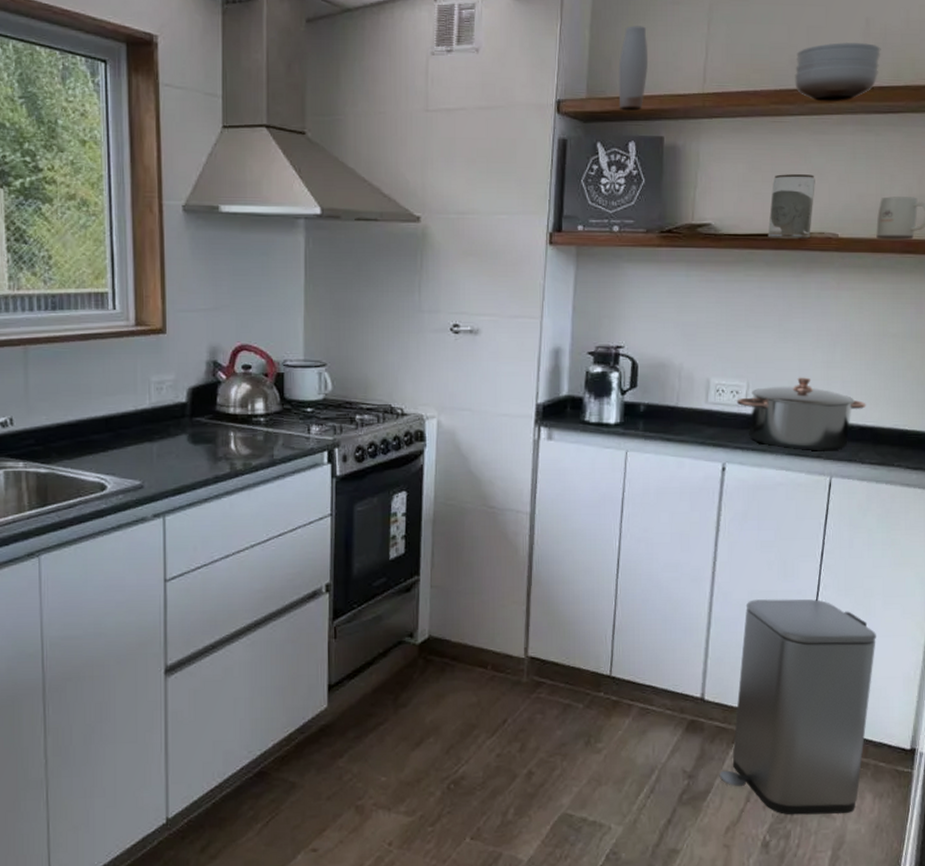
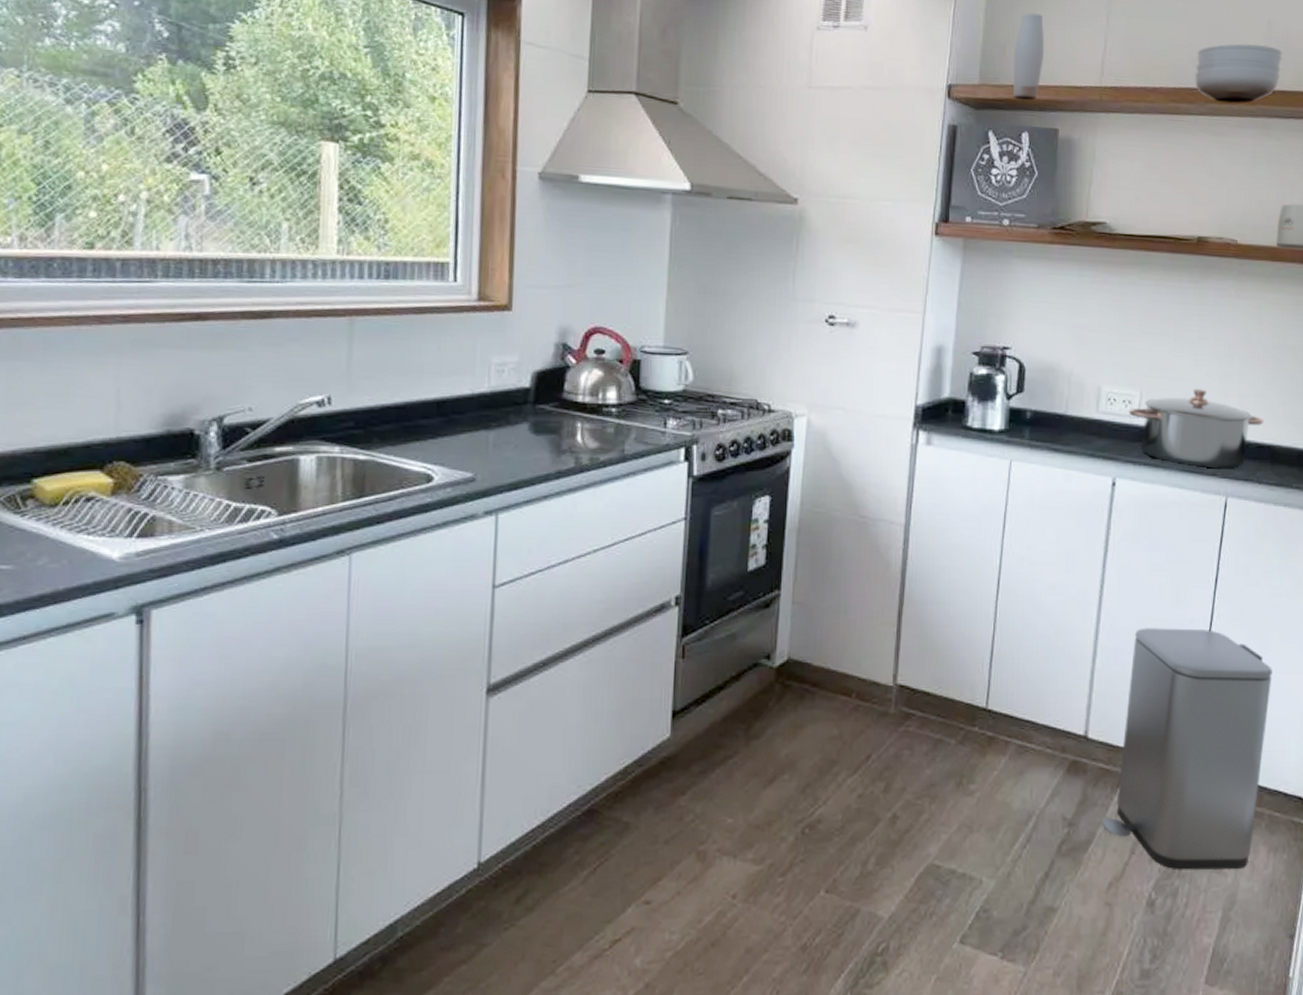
jar: present [767,174,815,239] -> none [1164,174,1214,243]

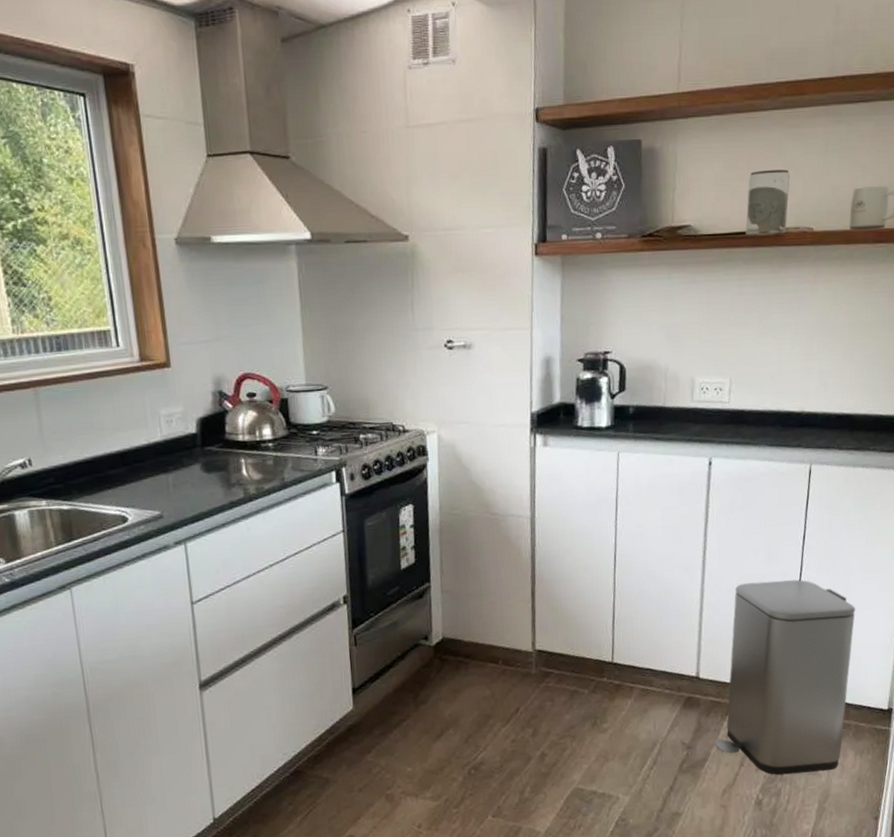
vase: present [1012,13,1045,101] -> none [594,26,624,116]
cooking pot: present [1128,389,1264,469] -> none [720,370,843,441]
jar: none [1164,174,1214,243] -> present [745,169,790,236]
bowl: present [1195,43,1283,104] -> none [767,31,852,95]

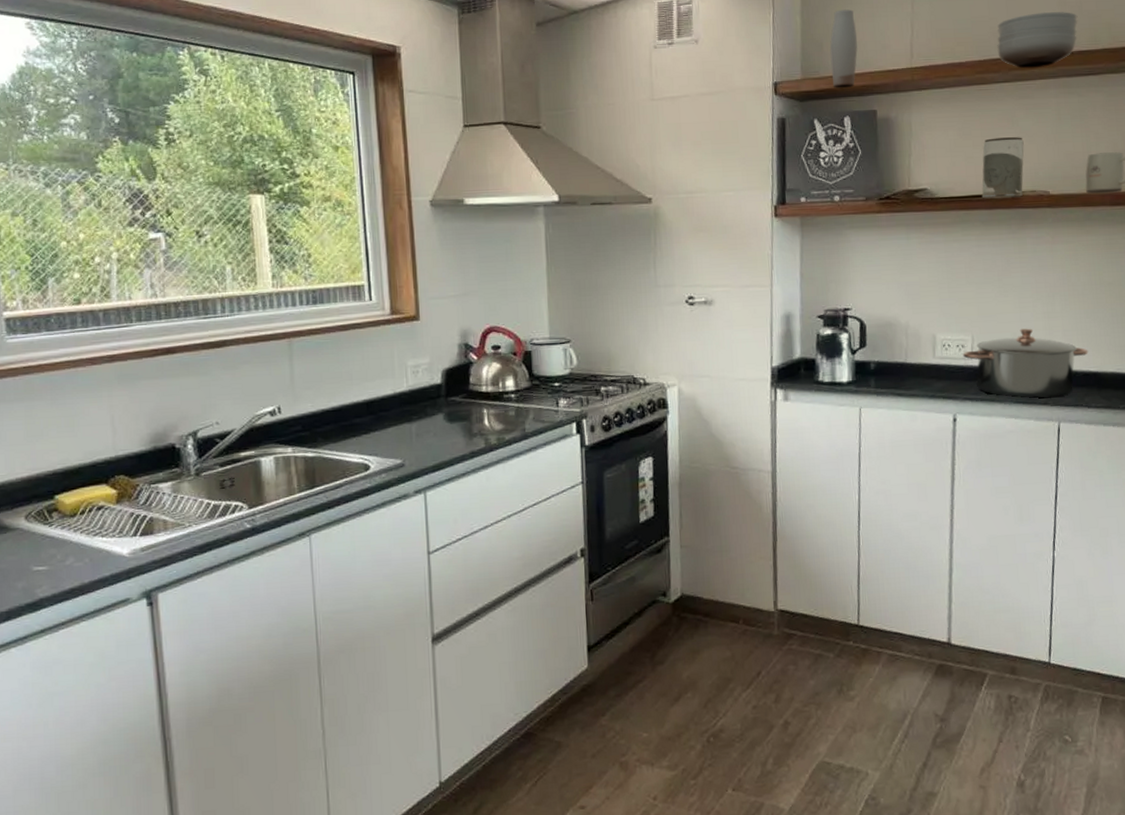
vase: none [594,26,624,116] -> present [830,9,858,89]
pedal bin: present [715,579,855,775] -> none [970,541,1115,753]
cooking pot: none [720,370,843,441] -> present [962,328,1089,399]
bowl: none [767,31,852,95] -> present [997,12,1078,69]

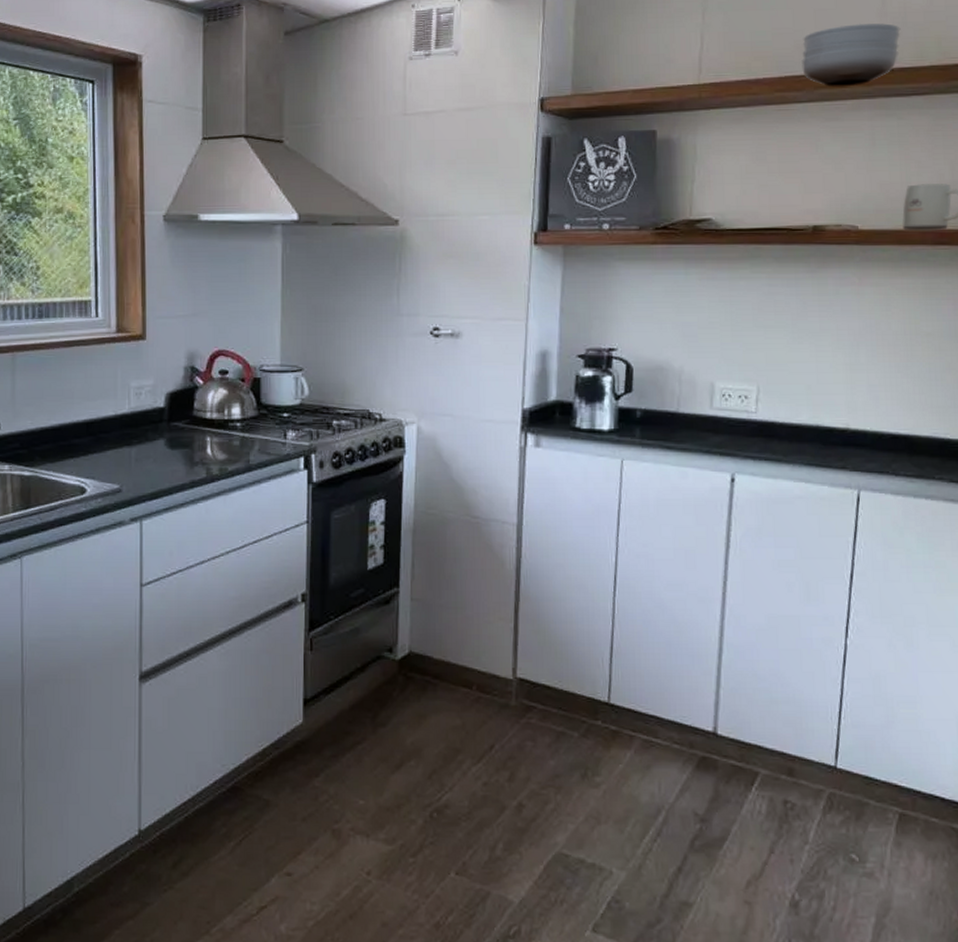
vase: present [830,9,858,89] -> none [605,19,638,107]
cooking pot: present [962,328,1089,399] -> none [745,381,898,462]
jar: present [981,137,1024,199] -> none [775,164,830,232]

